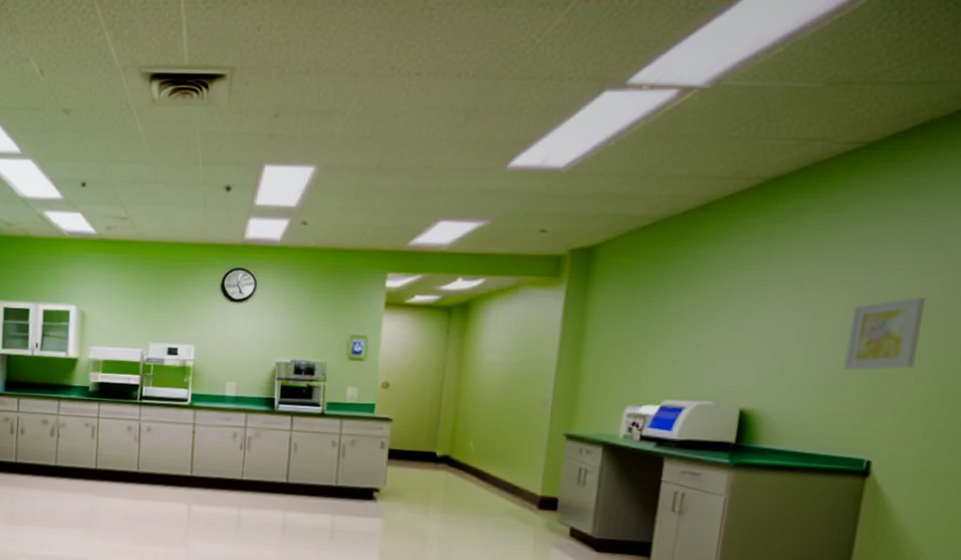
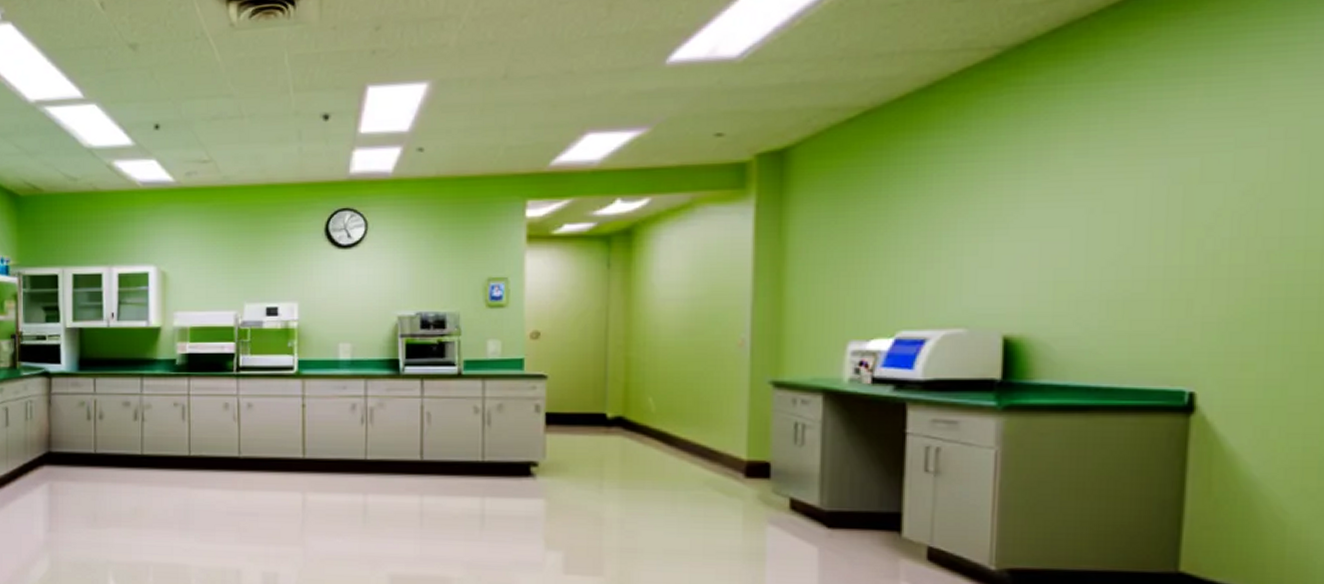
wall art: present [843,297,927,371] -> none [1140,178,1247,277]

